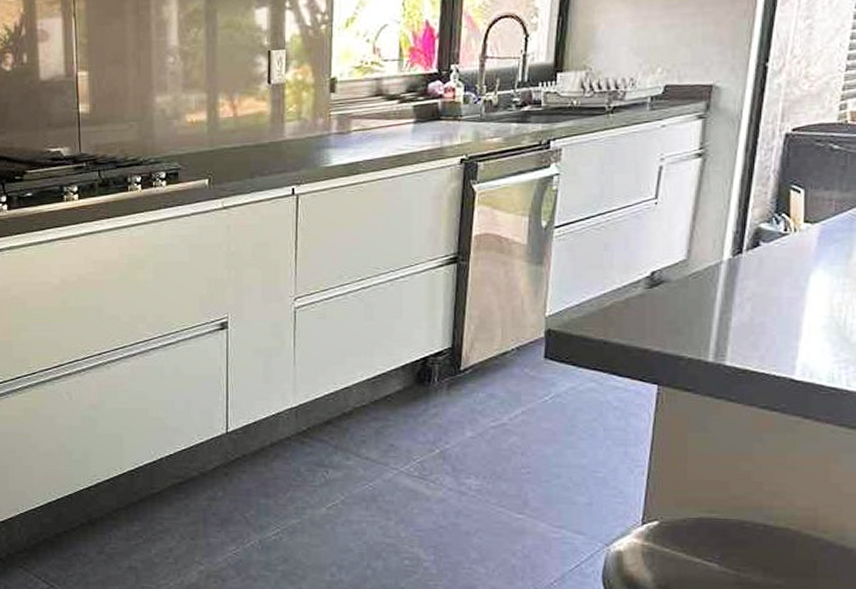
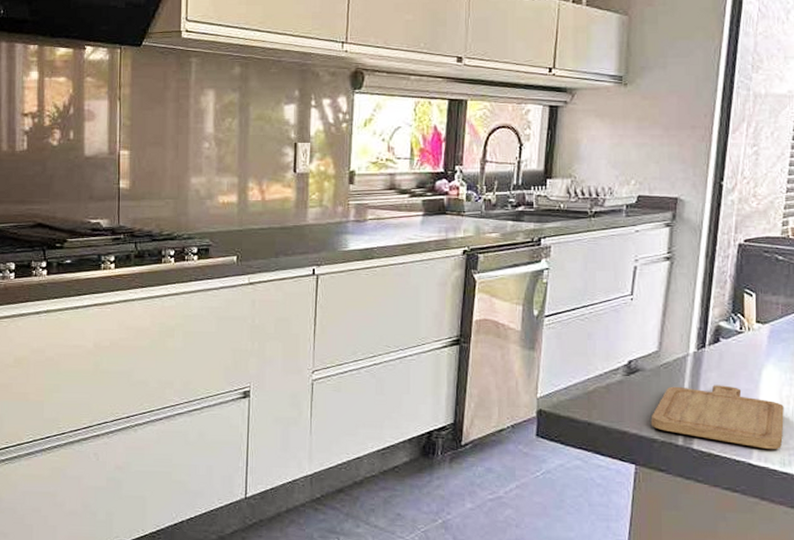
chopping board: none [676,294,835,362] -> present [650,385,784,449]

